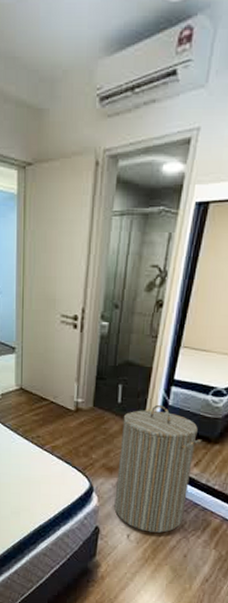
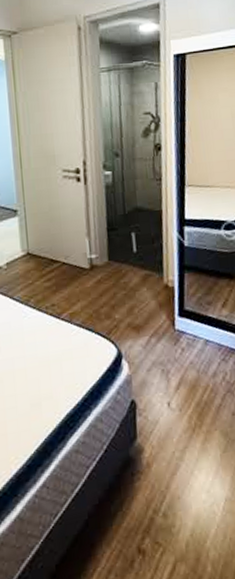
laundry hamper: present [114,404,202,533] -> none [141,247,225,395]

